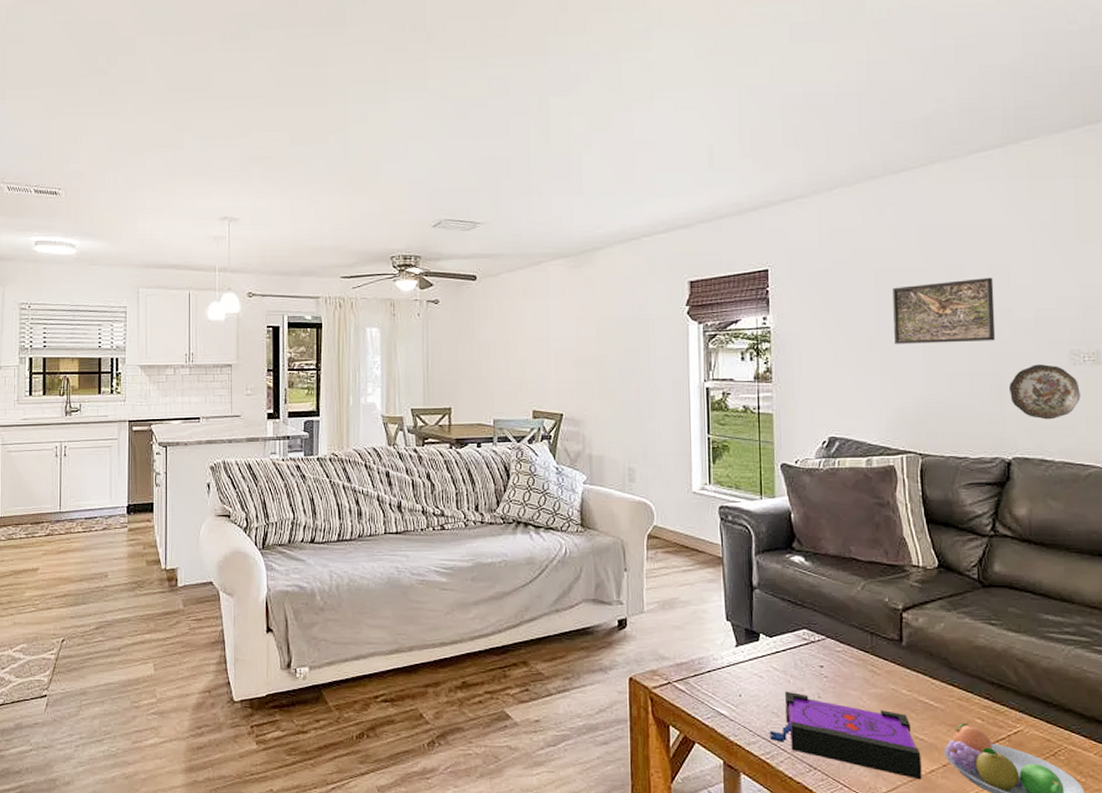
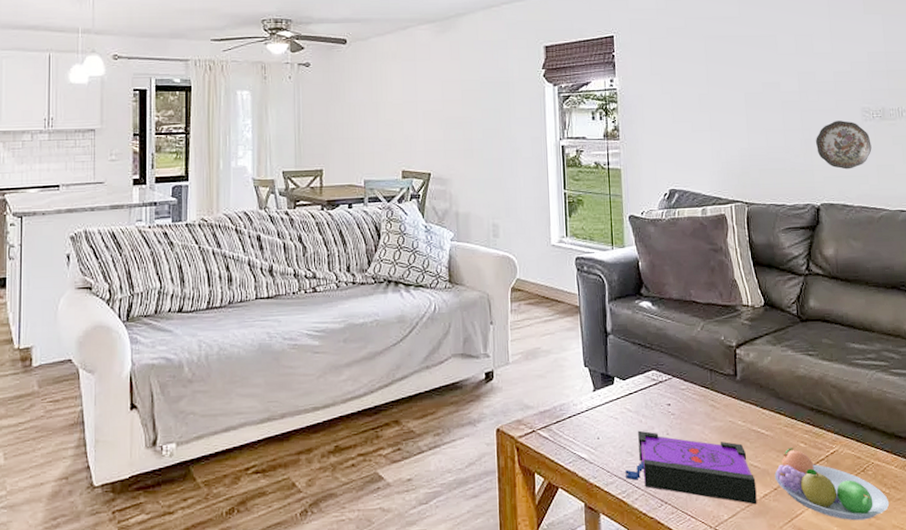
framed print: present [893,277,996,344] -> none [719,44,804,104]

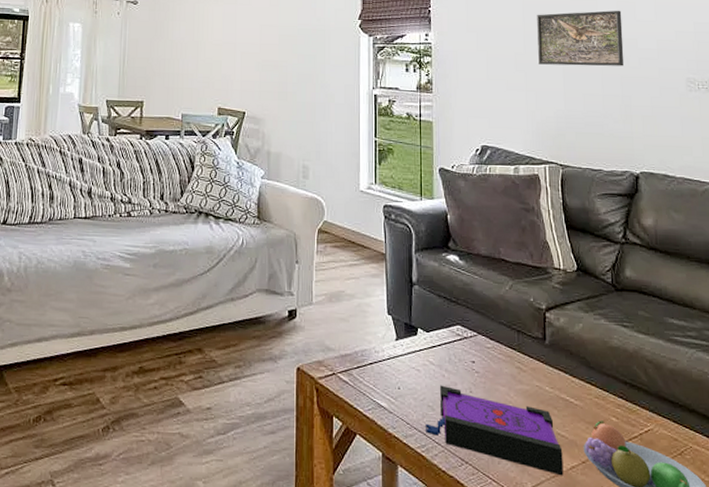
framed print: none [719,44,804,104] -> present [537,10,624,66]
decorative plate: present [816,121,872,170] -> none [636,89,697,139]

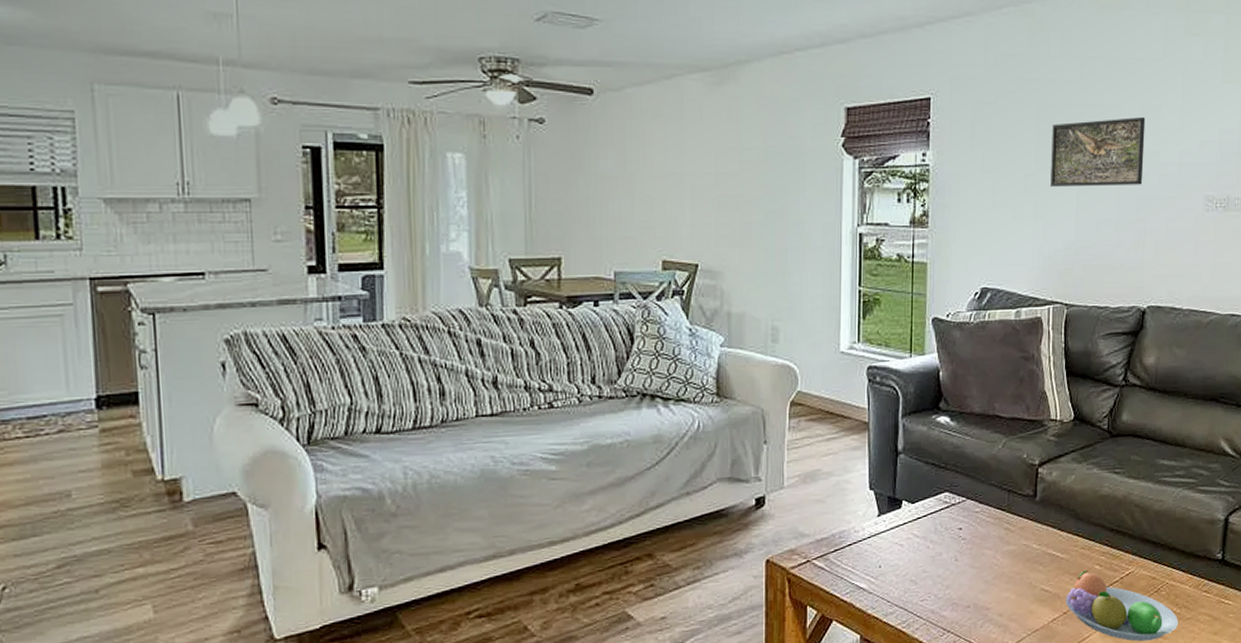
board game: present [426,385,564,476] -> none [907,557,1045,630]

